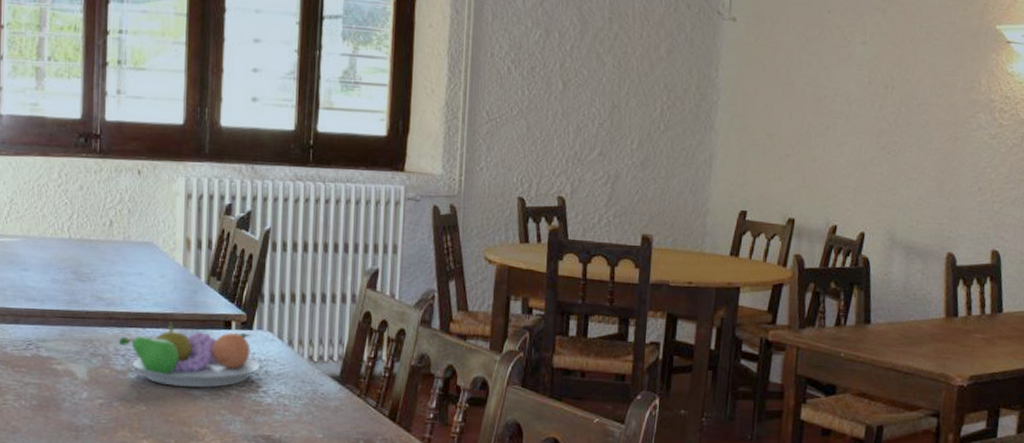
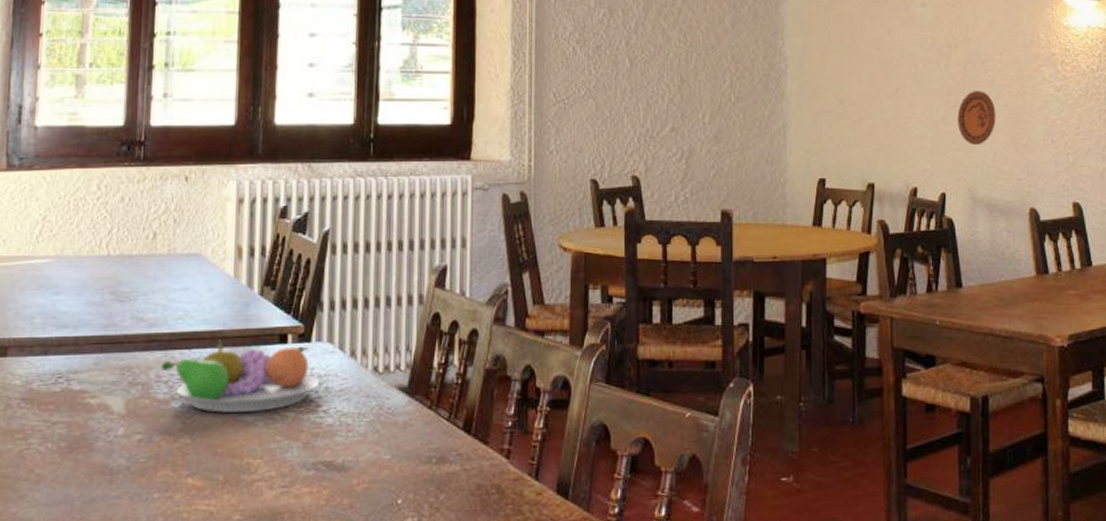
decorative plate: none [885,133,926,188] -> present [957,91,996,146]

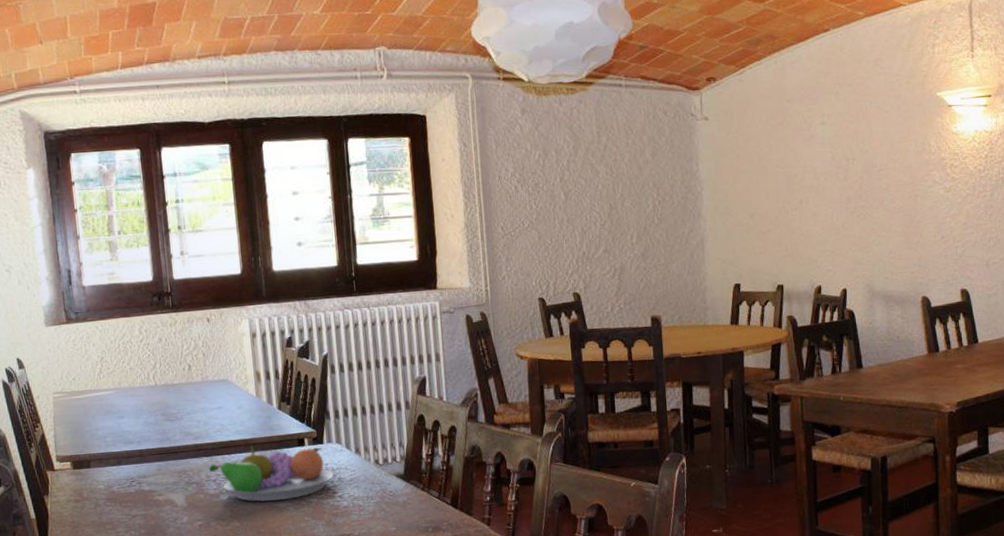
decorative plate: present [957,91,996,146] -> none [856,197,891,246]

